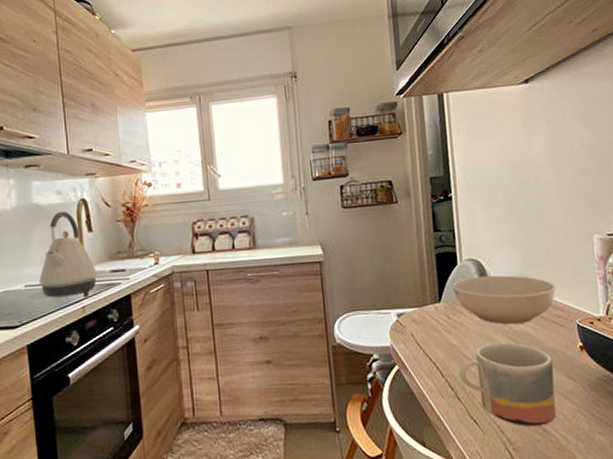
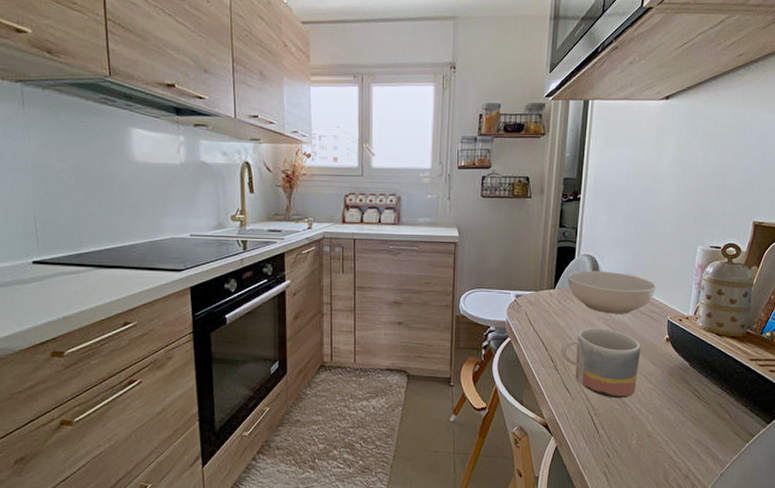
kettle: present [39,211,98,298] -> none [203,171,257,249]

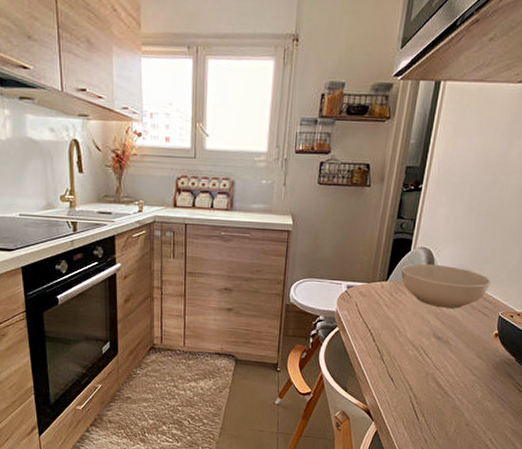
mug: present [561,327,641,399] -> none [388,320,469,389]

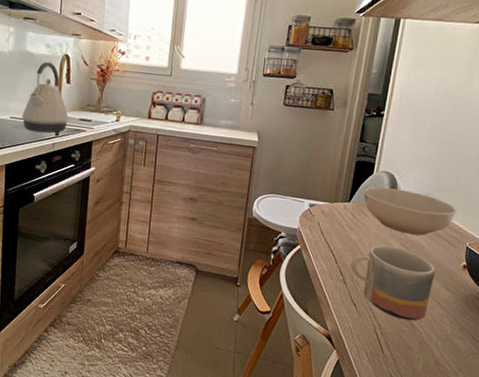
kettle: none [33,148,86,230] -> present [22,61,69,133]
mug: none [388,320,469,389] -> present [351,245,436,321]

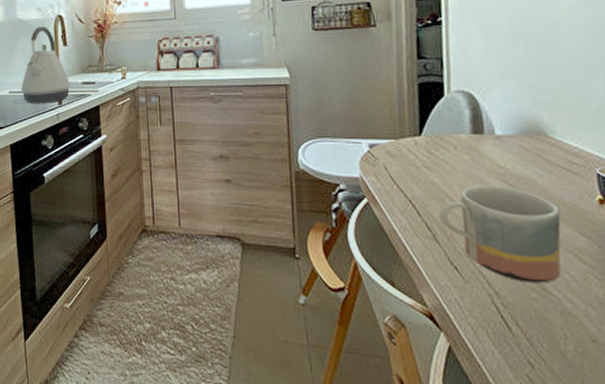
bowl: present [363,186,458,236] -> none [435,110,572,167]

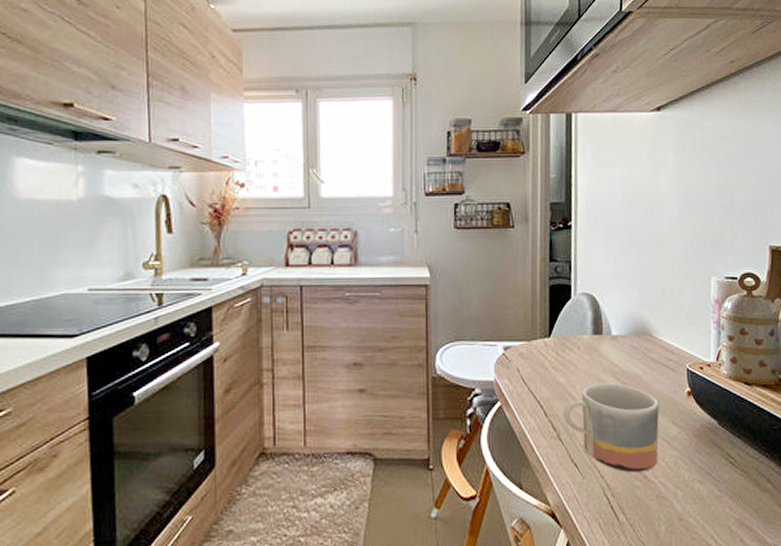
kettle: present [21,26,71,104] -> none [106,206,176,305]

